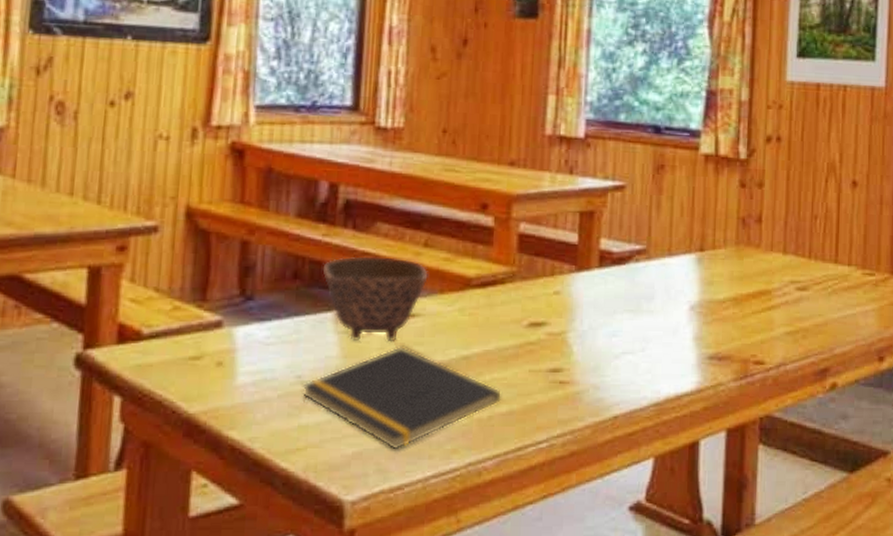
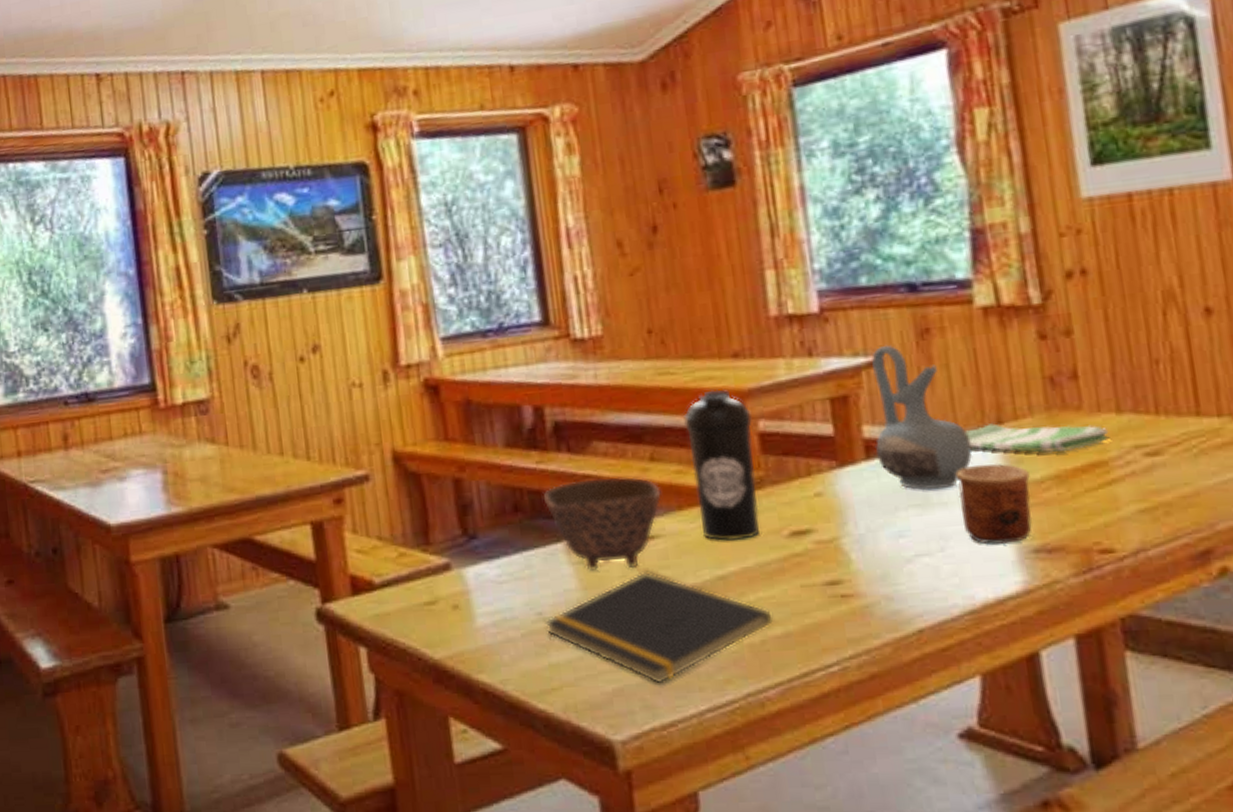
water bottle: none [458,191,516,325] -> present [684,389,760,541]
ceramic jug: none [607,174,679,298] -> present [872,346,973,490]
cup: none [662,282,716,349] -> present [955,463,1032,544]
dish towel: none [675,250,776,280] -> present [965,423,1110,453]

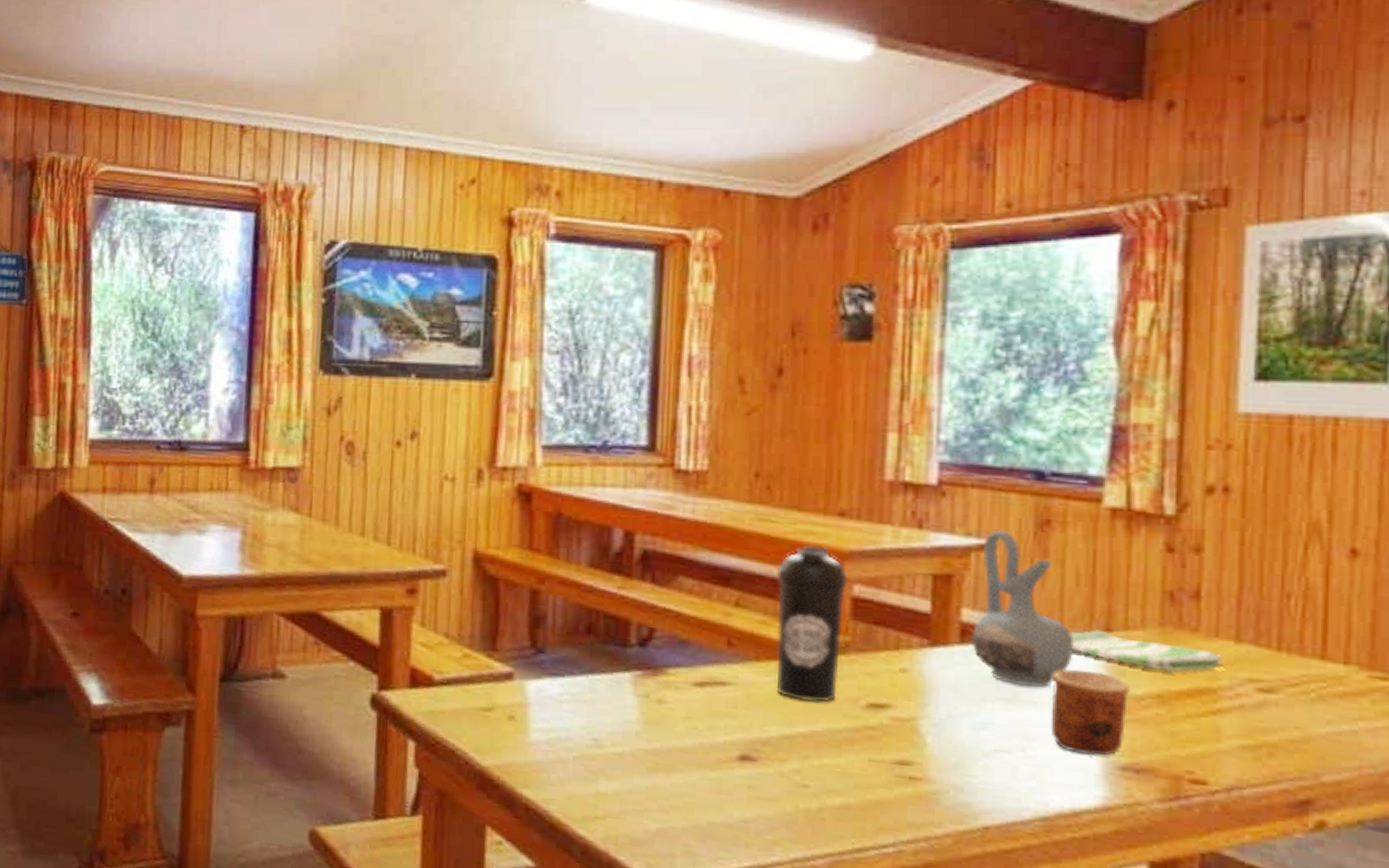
bowl: present [543,477,662,570] -> none [619,613,741,712]
notepad: present [544,572,774,684] -> none [599,717,835,833]

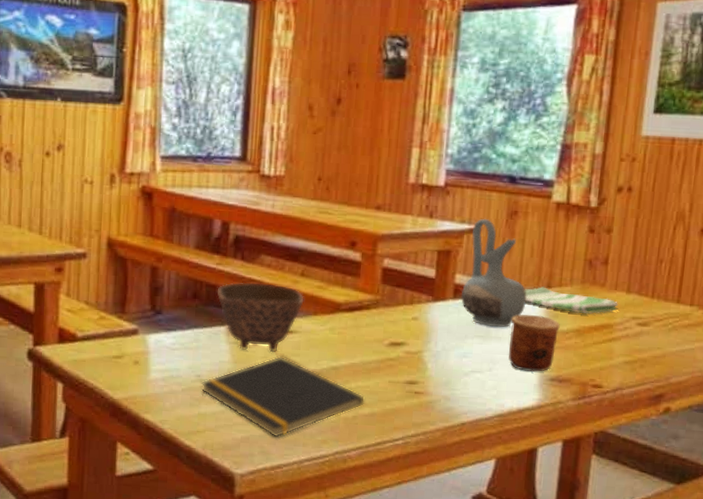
notepad: none [599,717,835,833] -> present [201,356,366,438]
bowl: none [619,613,741,712] -> present [217,282,304,353]
water bottle: present [777,545,848,702] -> none [328,231,380,343]

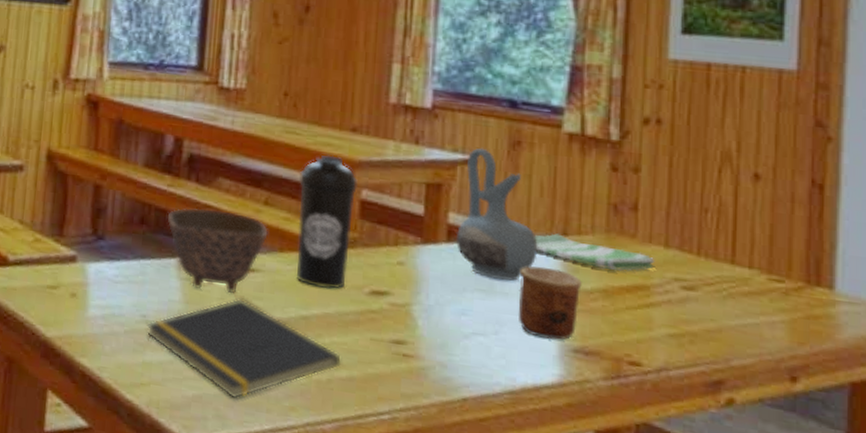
water bottle: none [328,231,380,343] -> present [297,155,358,289]

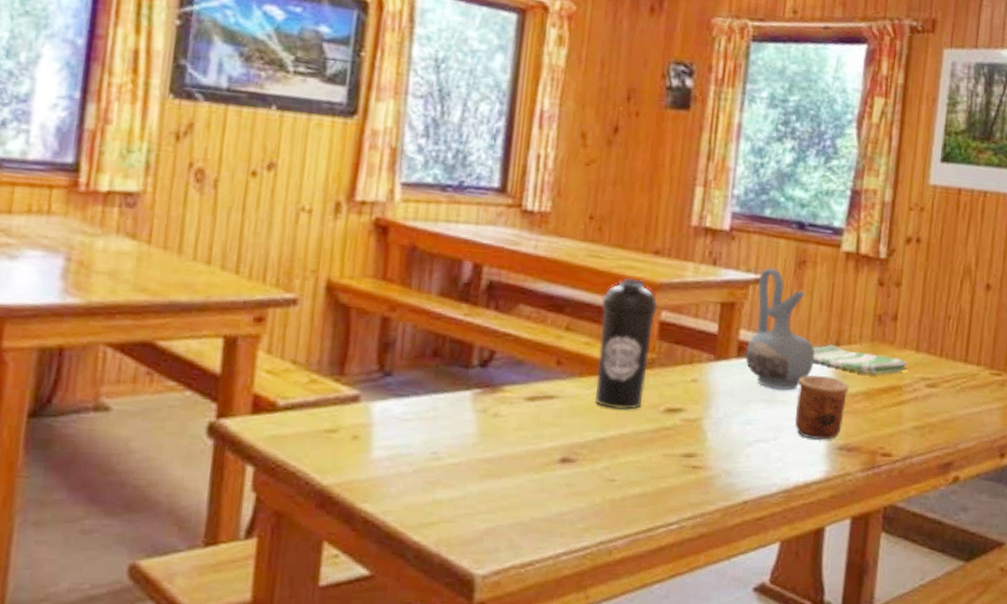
notepad: present [146,299,342,399] -> none [437,427,636,527]
bowl: present [167,207,268,294] -> none [463,337,569,423]

